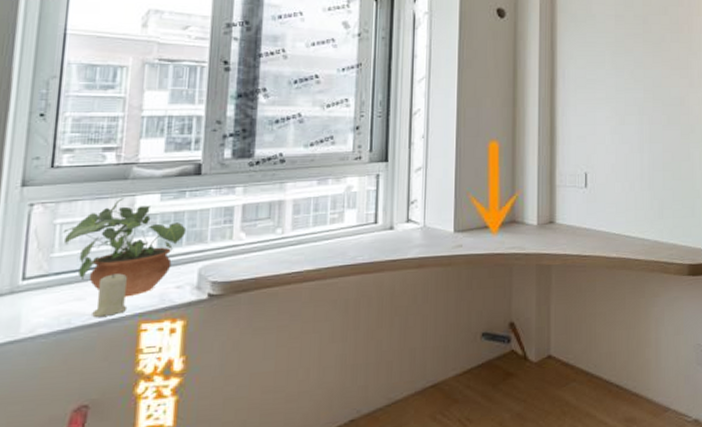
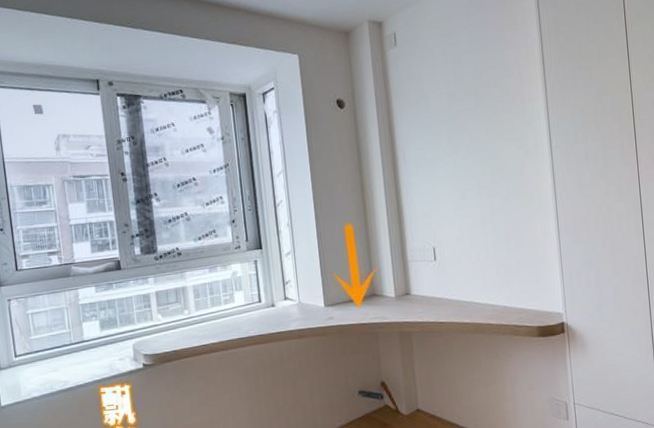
potted plant: present [62,198,187,296] -> none [34,291,119,367]
candle: present [92,273,128,317] -> none [65,350,89,384]

